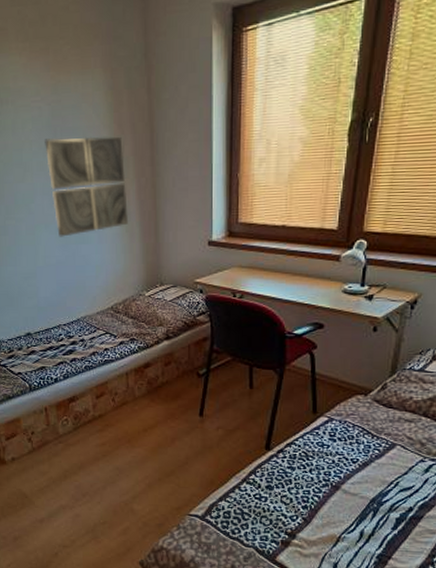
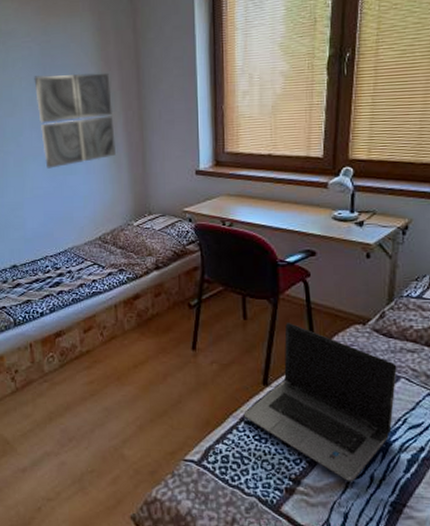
laptop computer: none [246,392,394,537] -> present [243,323,397,482]

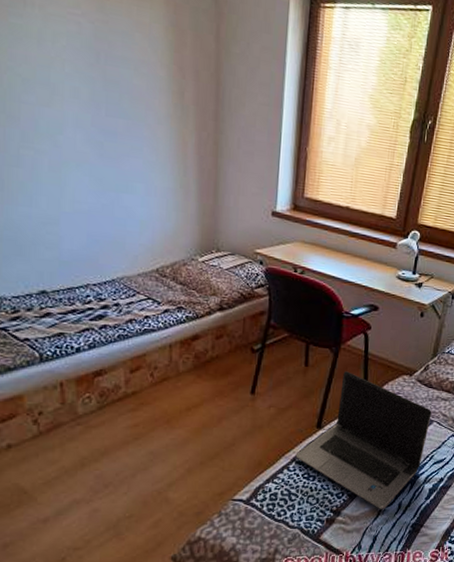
wall art: present [34,73,117,169] -> none [82,62,185,182]

